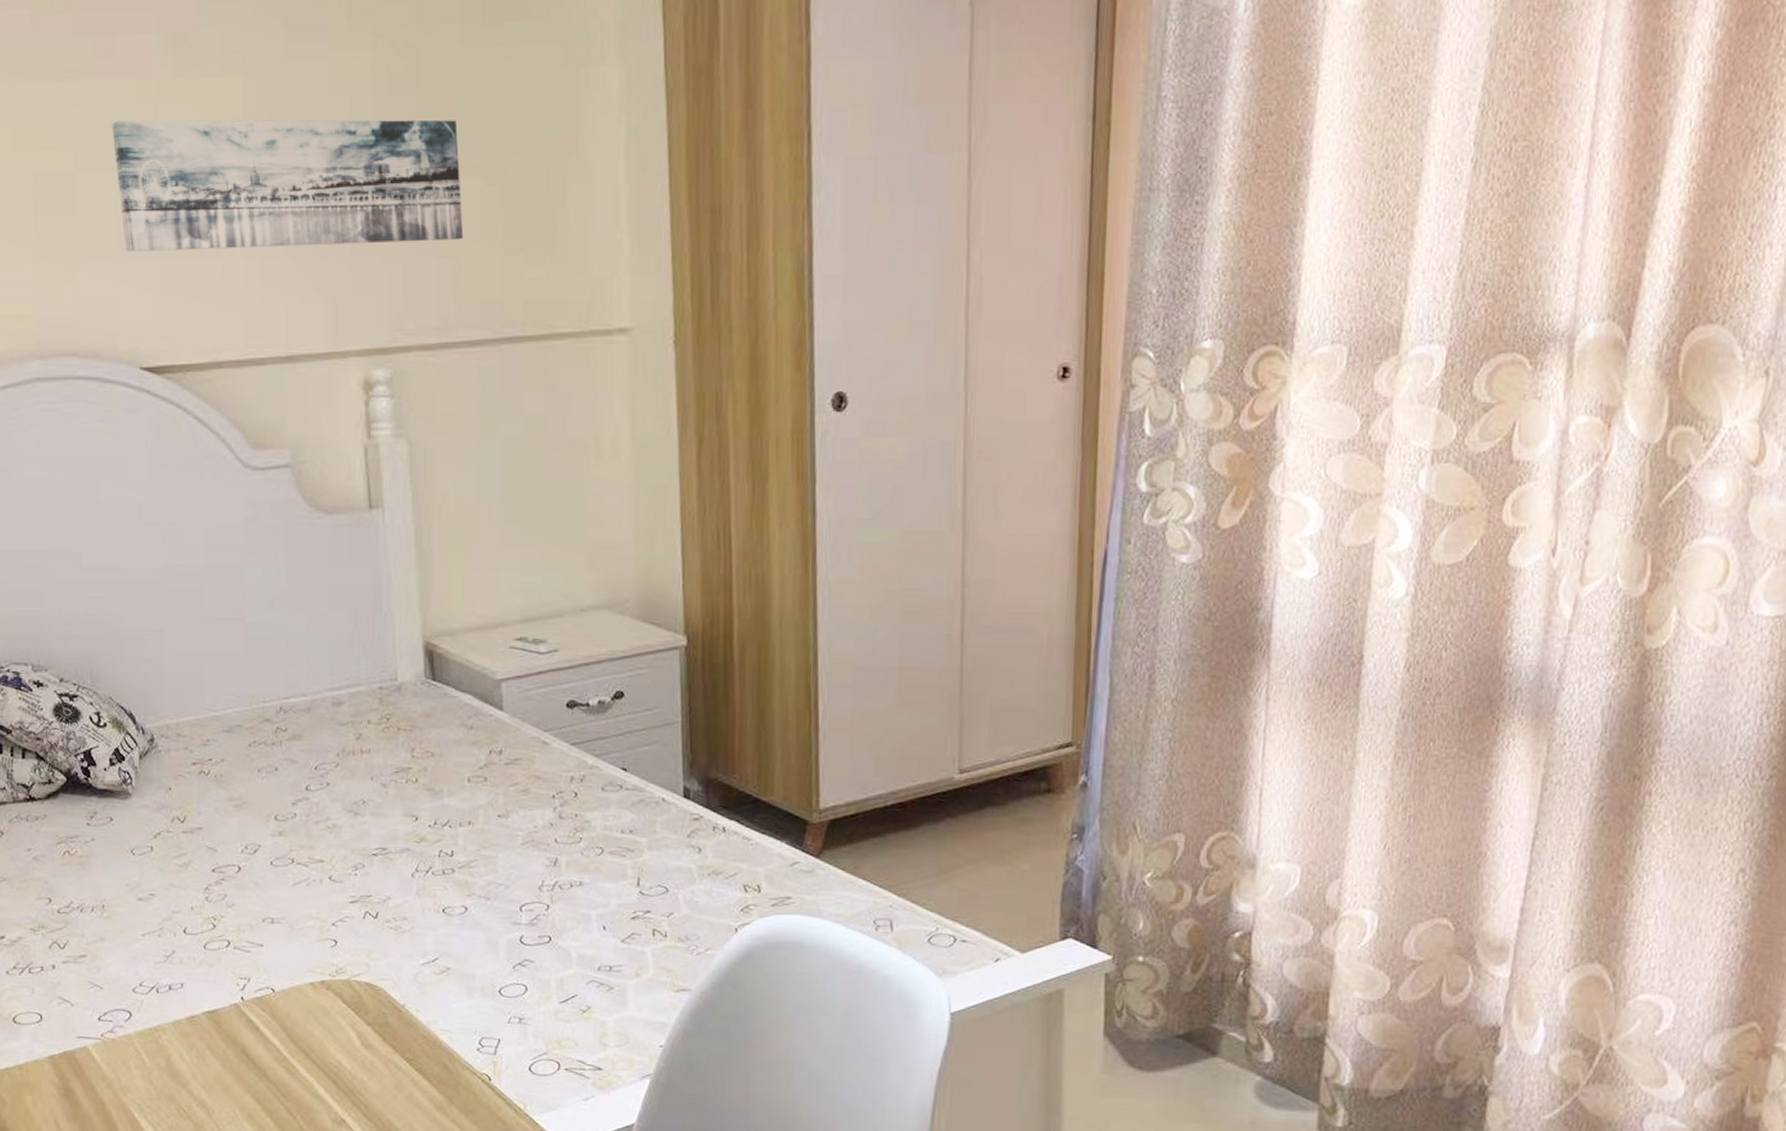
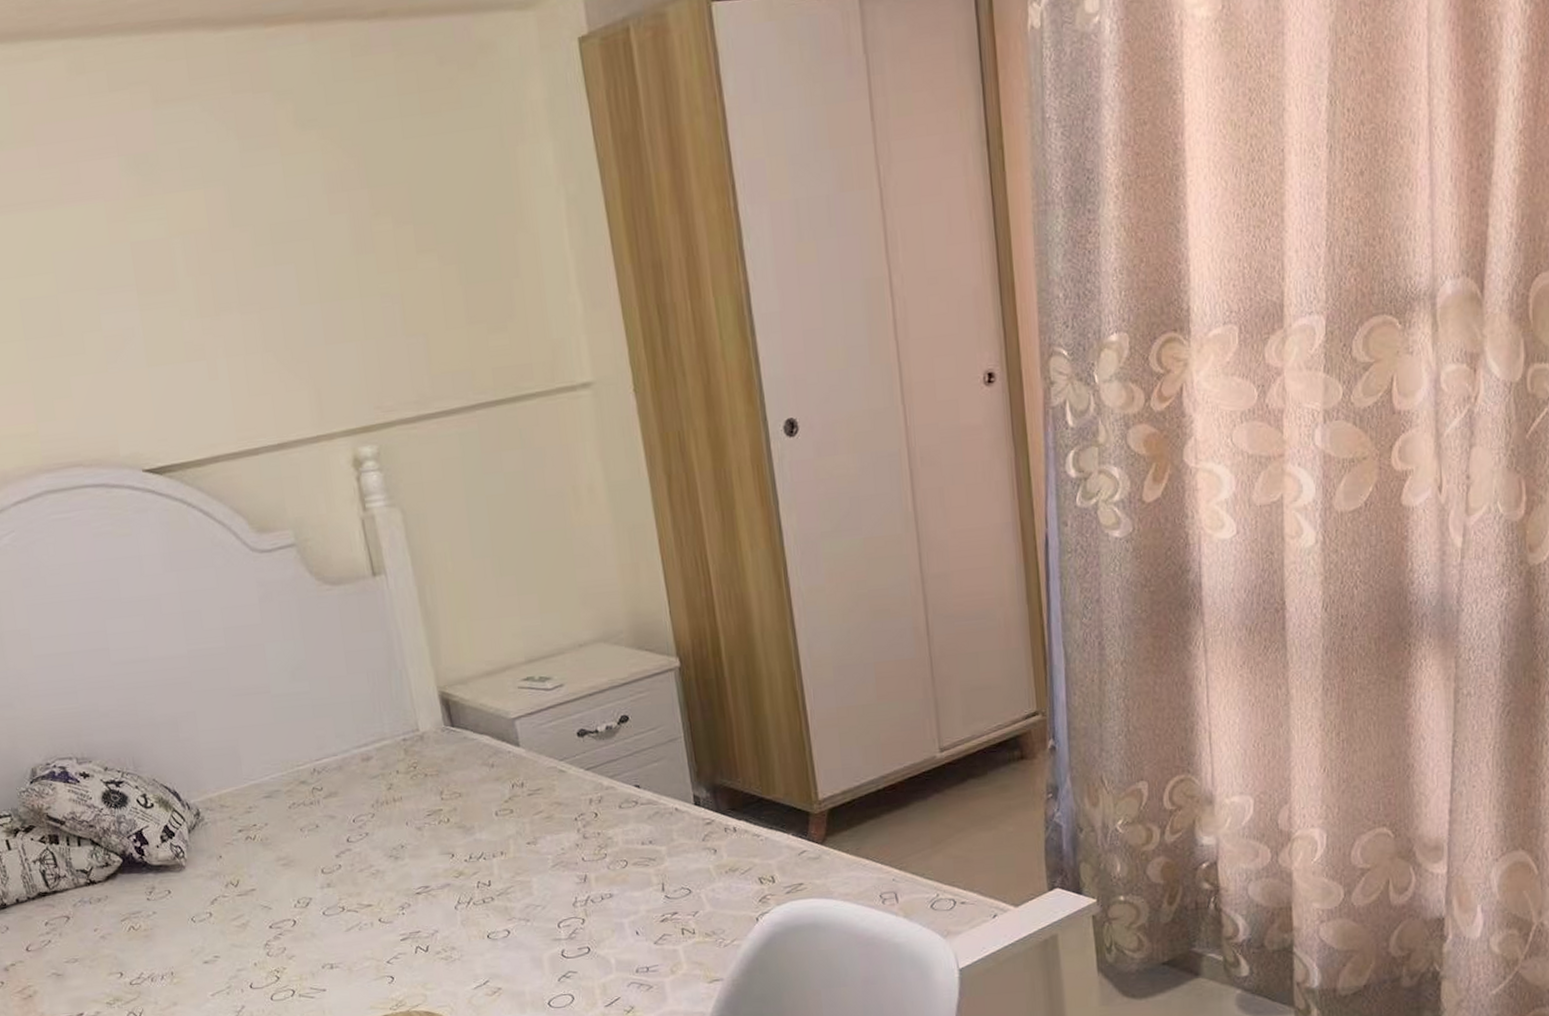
wall art: present [112,119,464,253] -> none [86,208,429,365]

